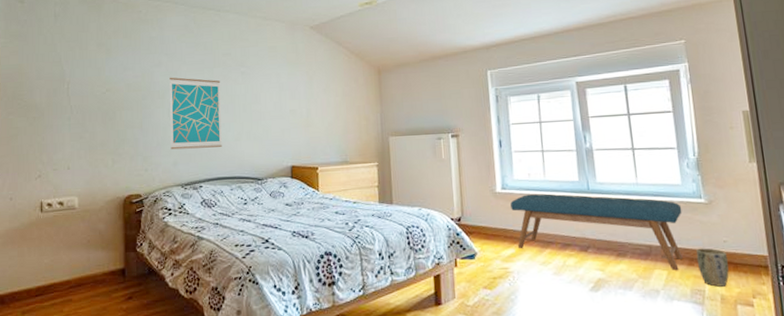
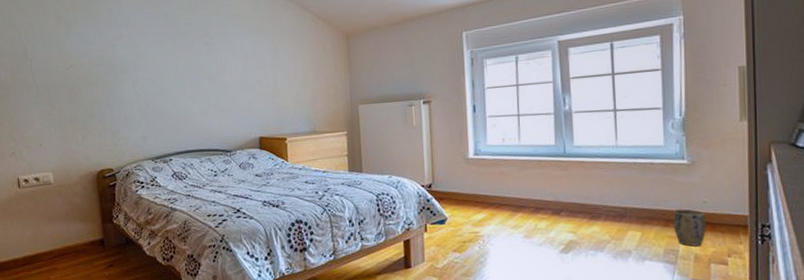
wall art: present [169,77,222,150] -> none [132,50,189,124]
bench: present [510,194,683,271] -> none [483,158,662,232]

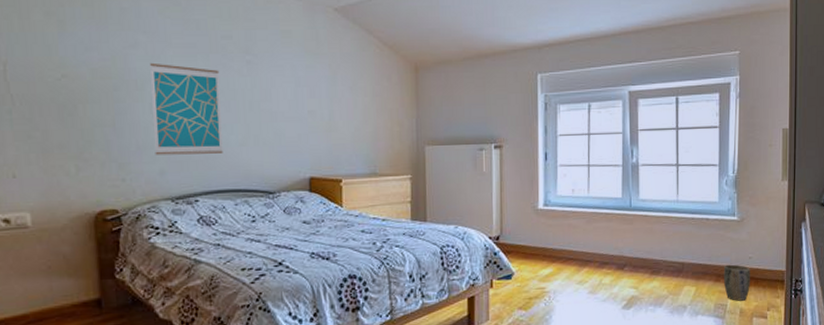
wall art: none [132,50,189,124] -> present [150,62,223,155]

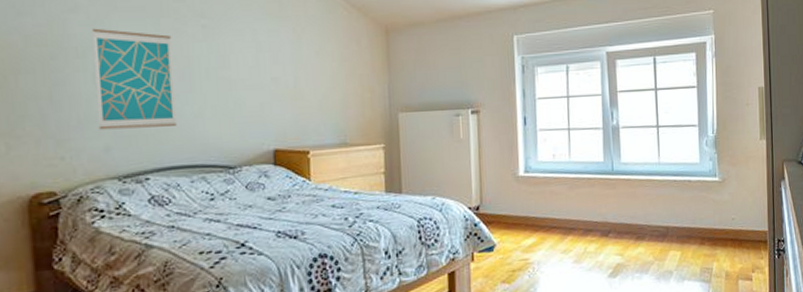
plant pot: present [723,264,750,301] -> none [707,226,734,264]

